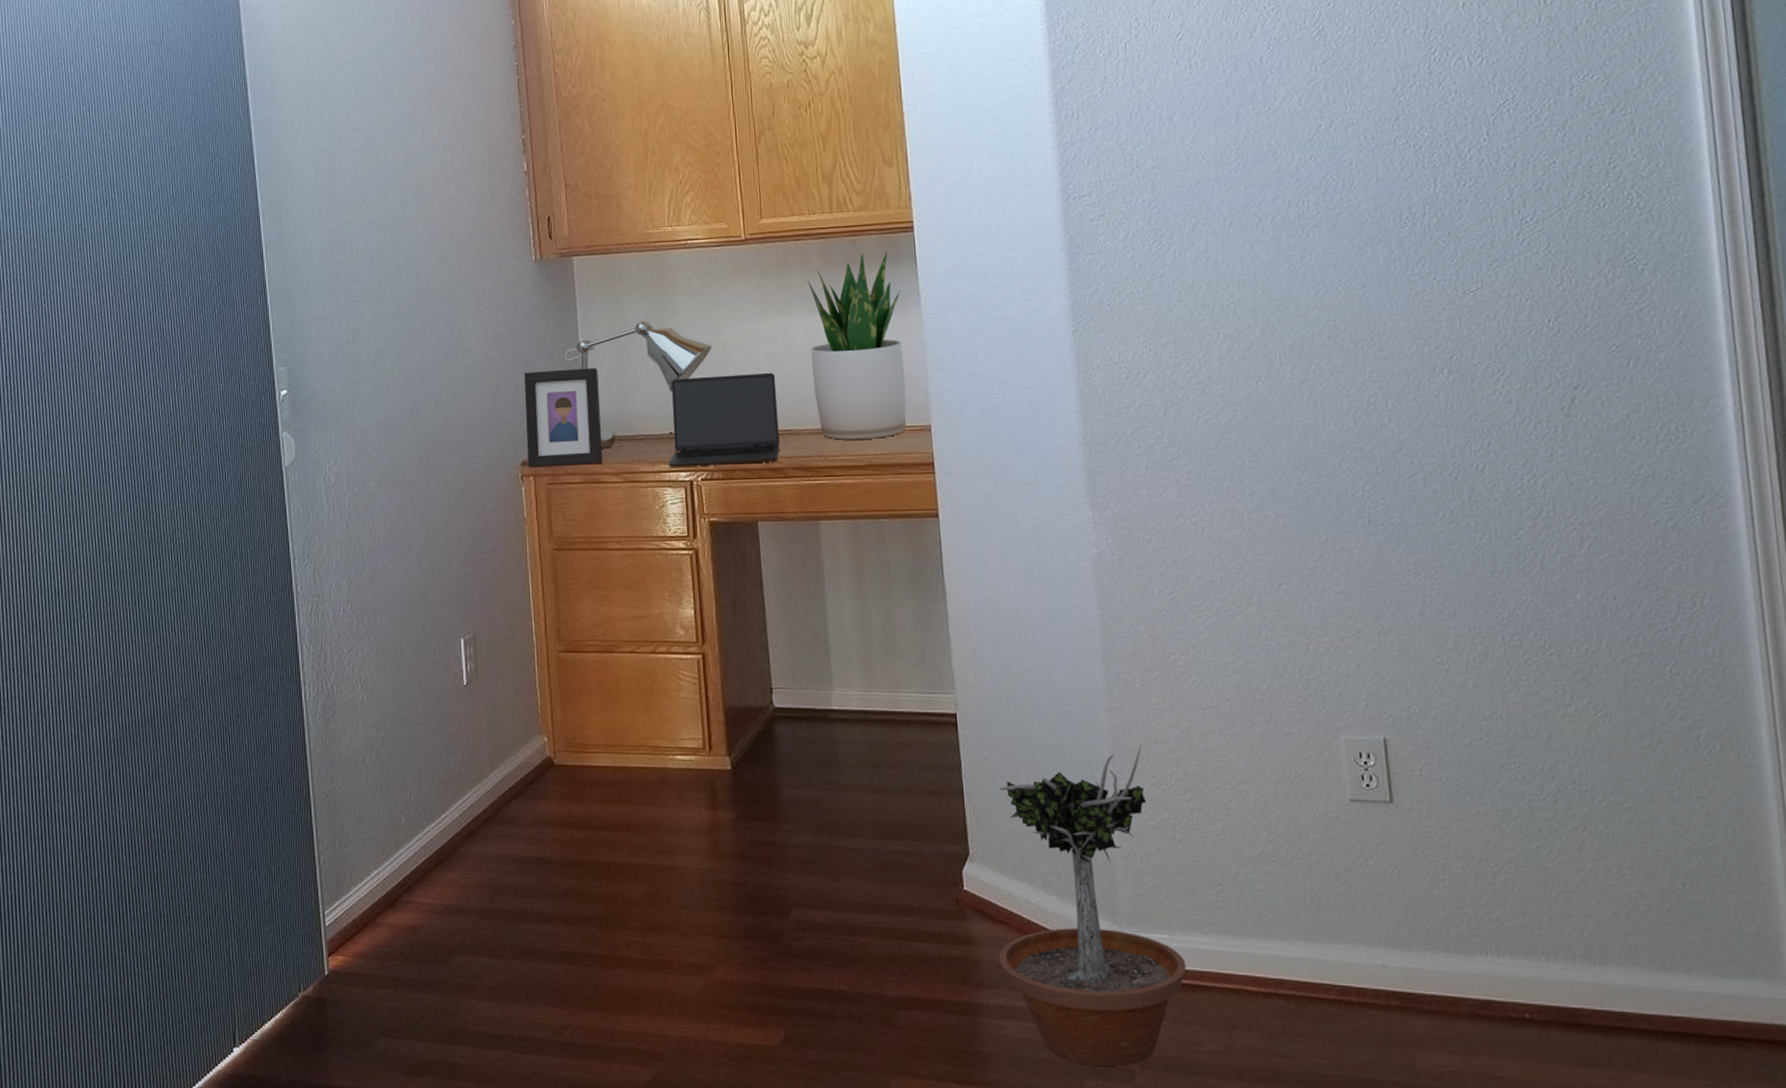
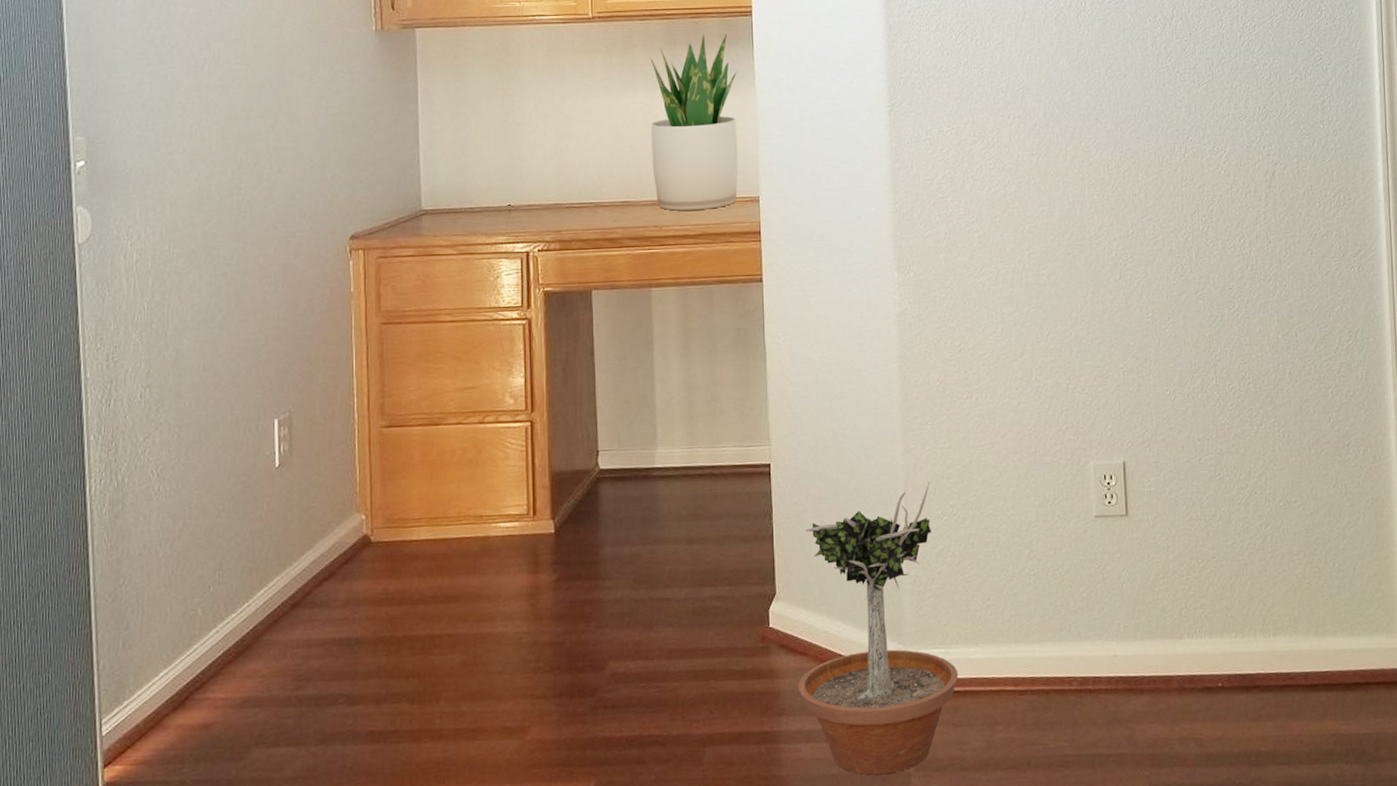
picture frame: present [524,368,603,468] -> none [358,140,438,242]
desk lamp: present [565,320,713,449] -> none [403,94,555,221]
laptop: present [668,372,780,468] -> none [505,146,617,240]

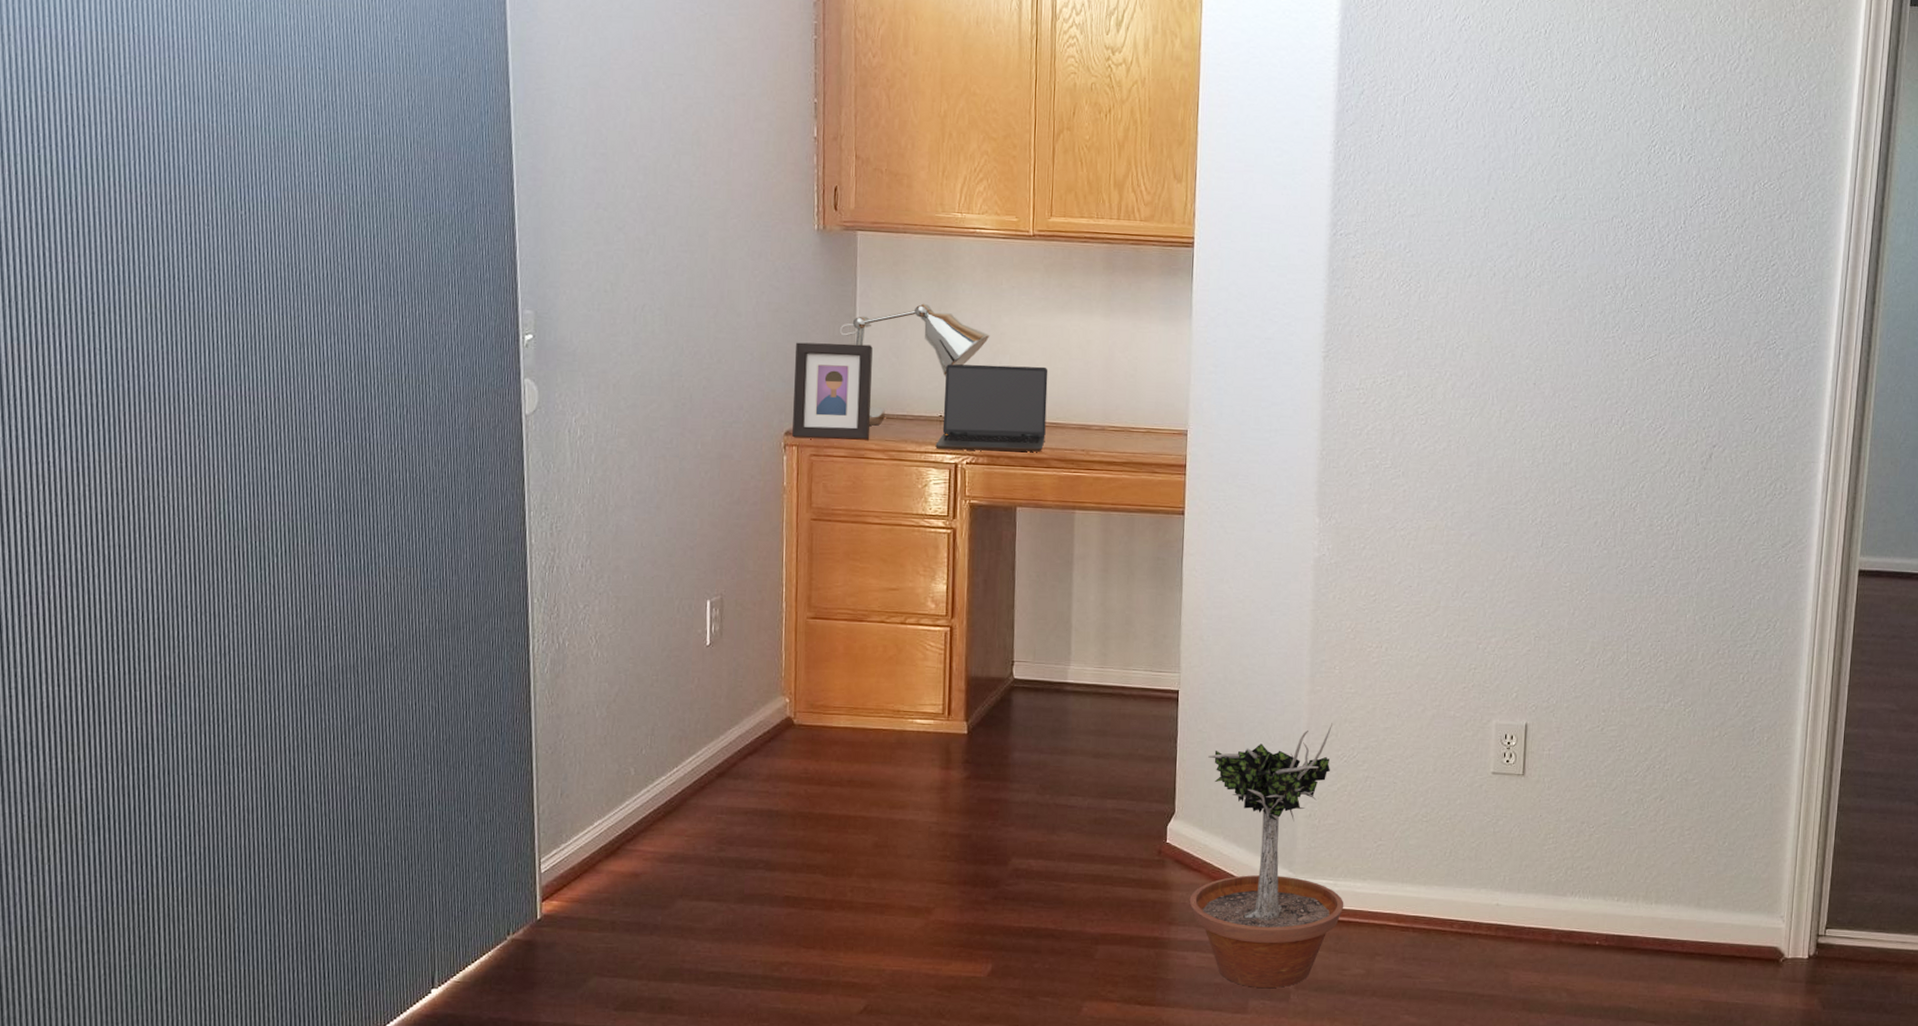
picture frame: none [358,140,438,242] -> present [792,342,873,440]
desk lamp: none [403,94,555,221] -> present [840,303,990,426]
laptop: none [505,146,617,240] -> present [935,364,1048,452]
planter: present [650,34,738,211] -> none [1083,262,1175,439]

